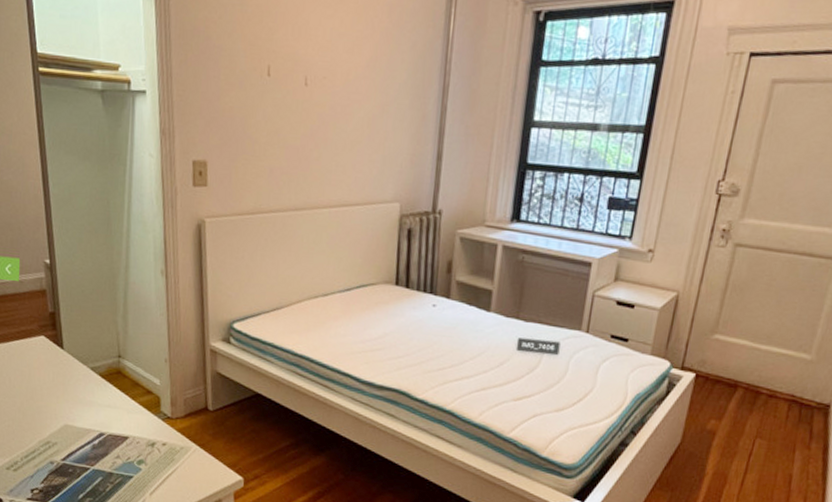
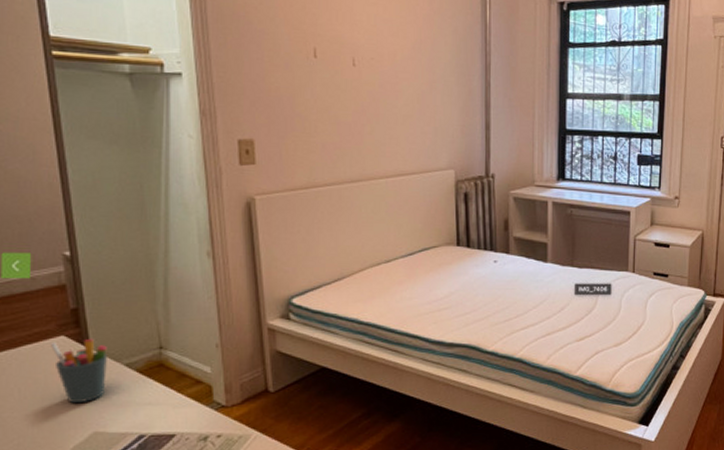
pen holder: none [34,340,77,398] -> present [51,338,107,404]

